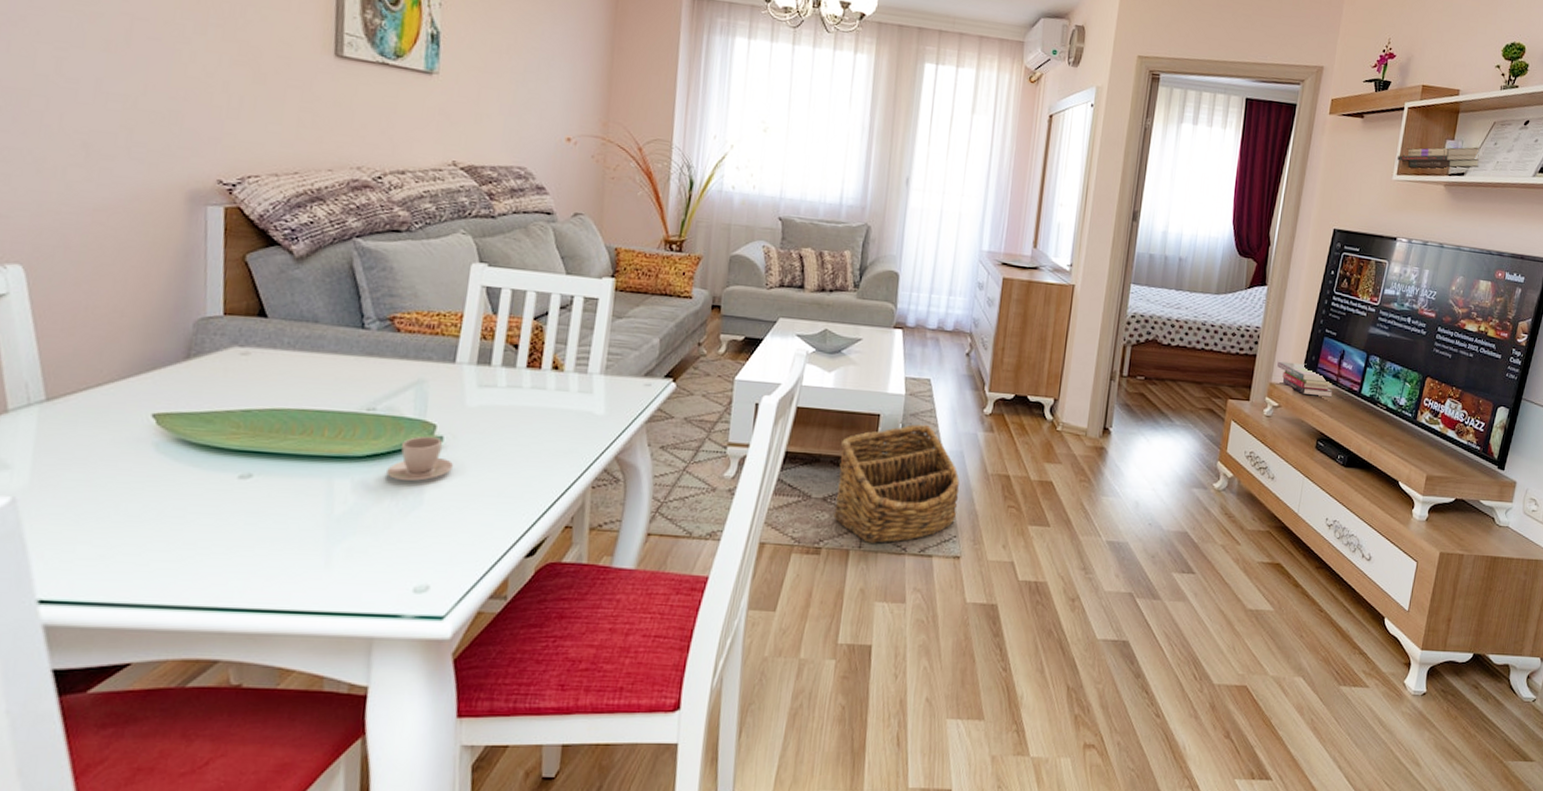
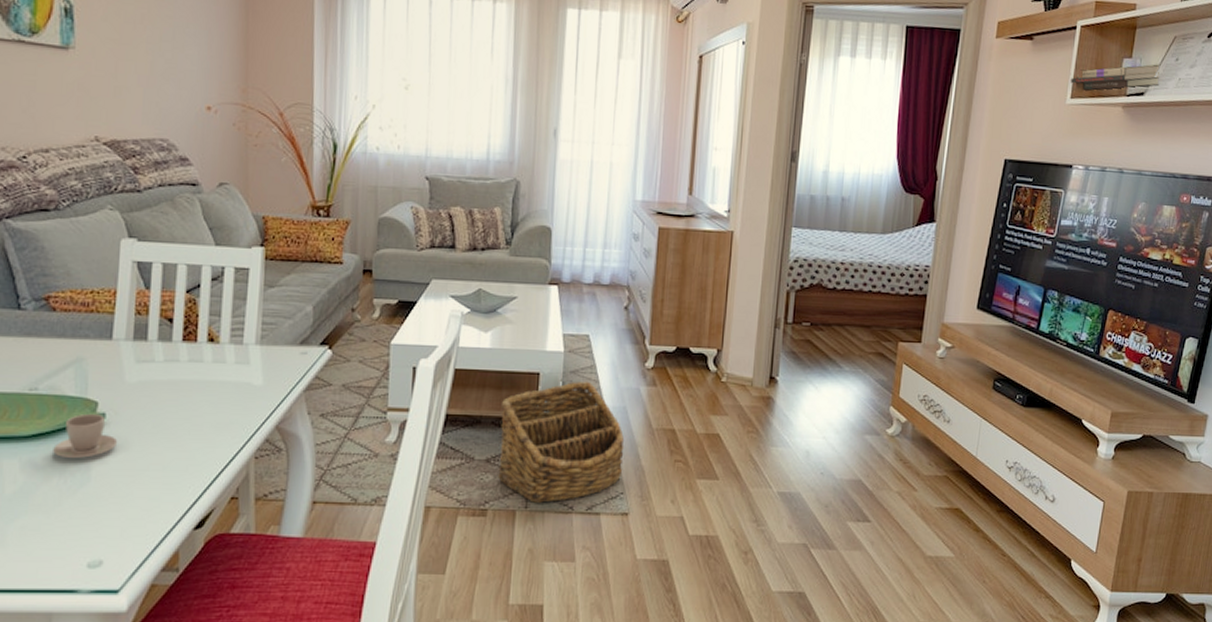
books: present [1277,361,1333,398] -> none [949,300,1010,336]

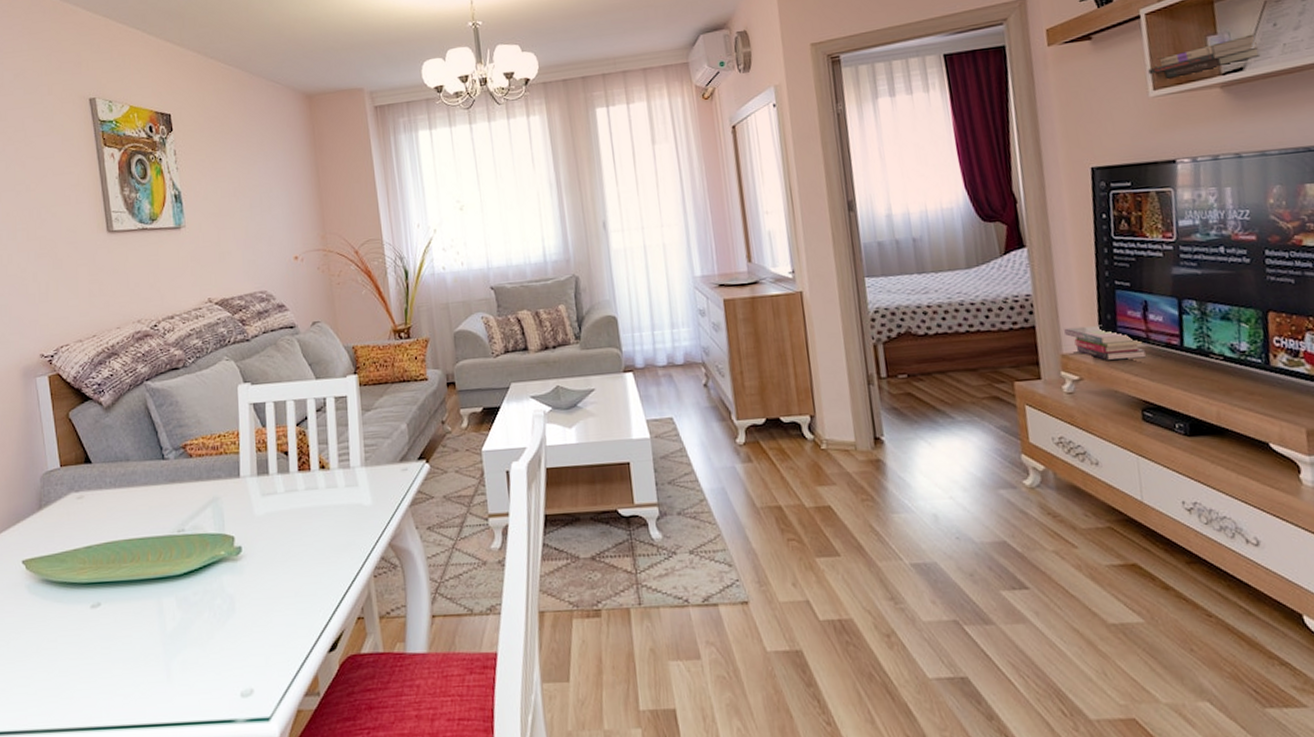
teacup: present [53,413,118,459] -> none [202,547,255,593]
basket: present [498,381,624,503] -> none [597,465,734,598]
books: none [949,300,1010,336] -> present [1064,325,1146,361]

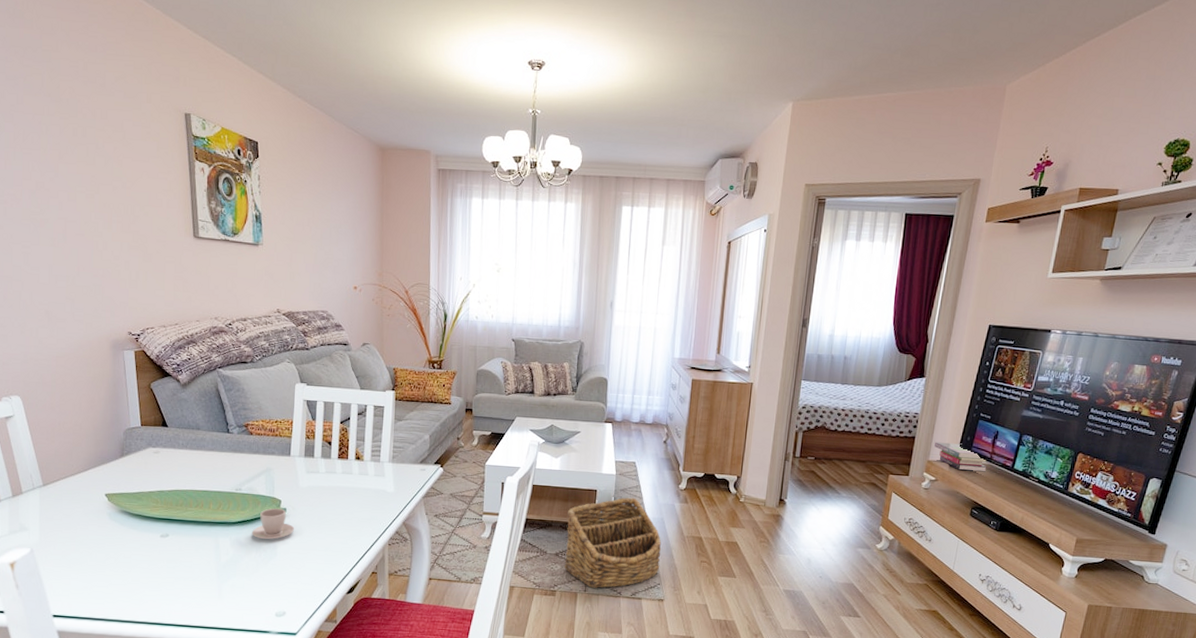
teacup: none [202,547,255,593] -> present [252,508,295,540]
basket: none [597,465,734,598] -> present [564,497,662,588]
books: present [1148,34,1261,79] -> none [1053,242,1139,266]

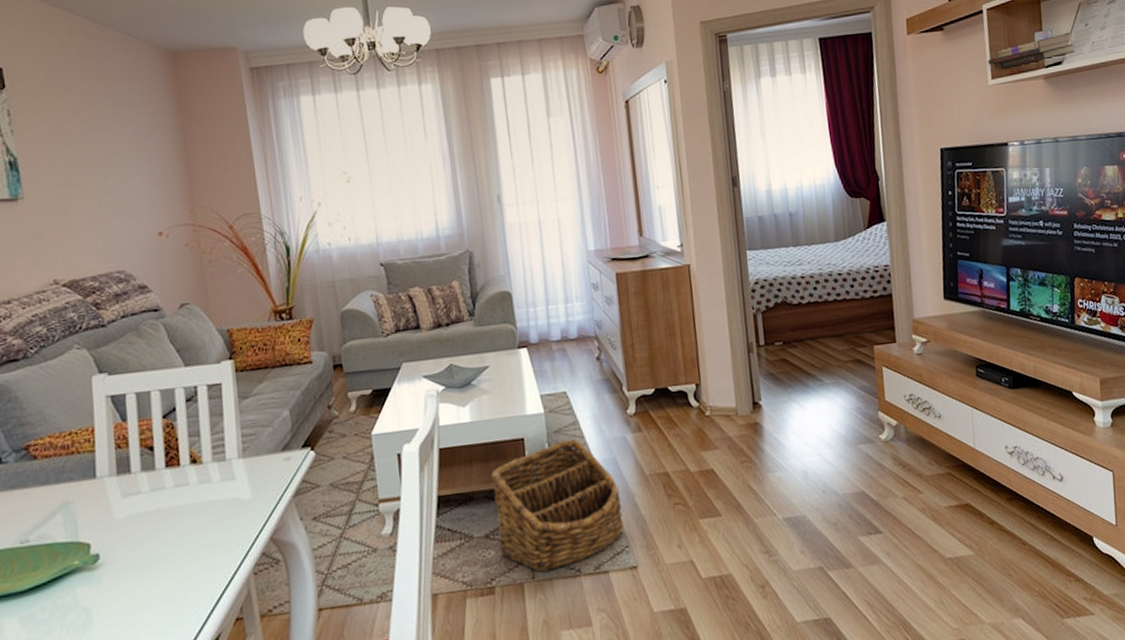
teacup: present [252,508,295,540] -> none [51,555,115,607]
books: present [934,442,987,472] -> none [916,291,981,325]
books: none [1053,242,1139,266] -> present [988,32,1075,69]

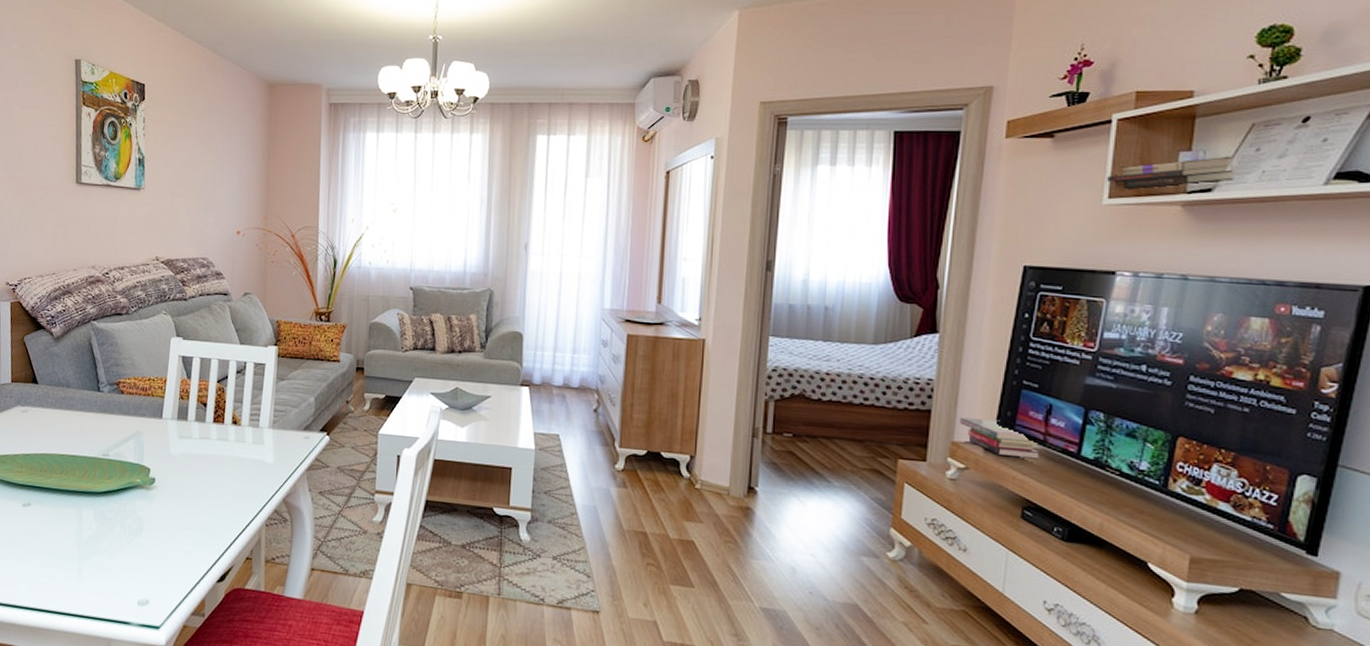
basket: present [491,438,624,572] -> none [473,478,595,592]
books: none [916,291,981,325] -> present [960,417,1040,459]

